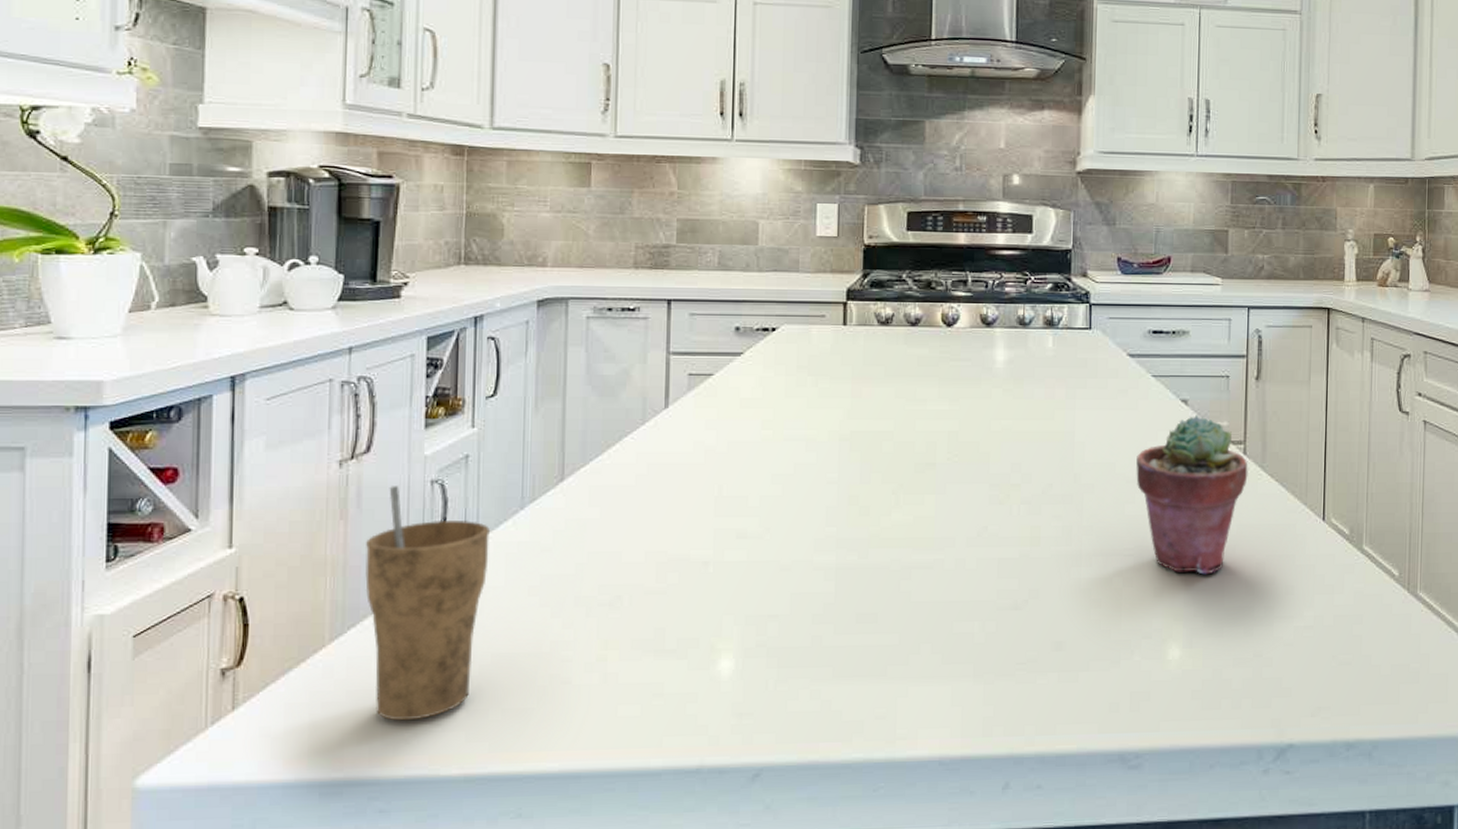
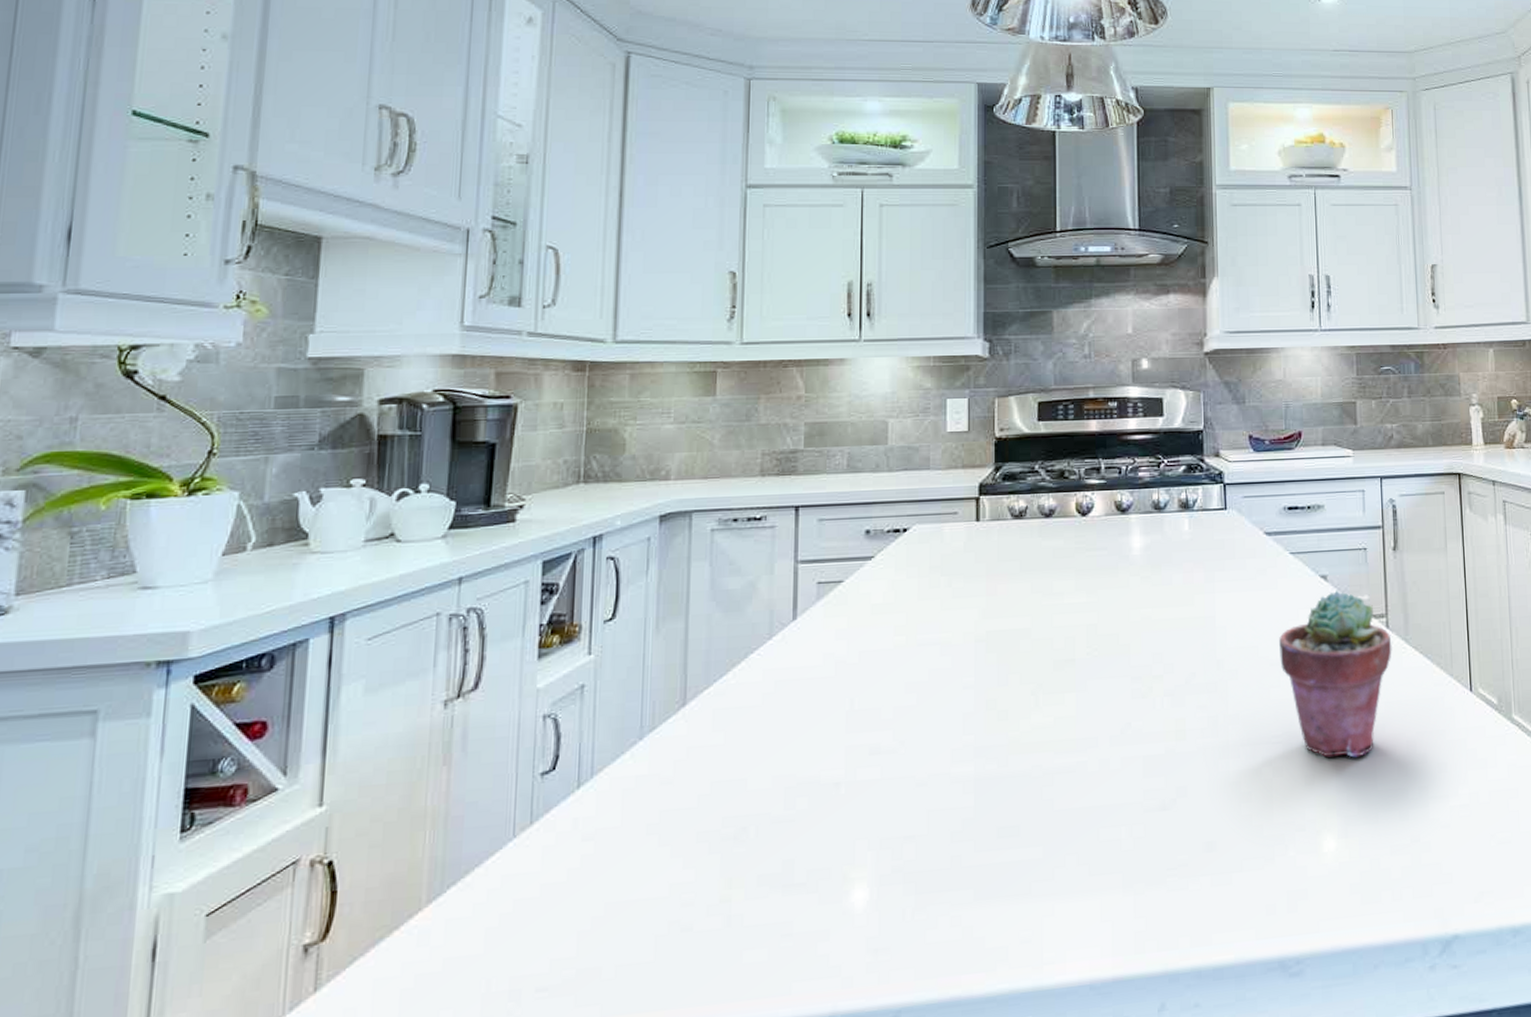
cup: present [365,486,490,721] -> none [468,724,606,989]

